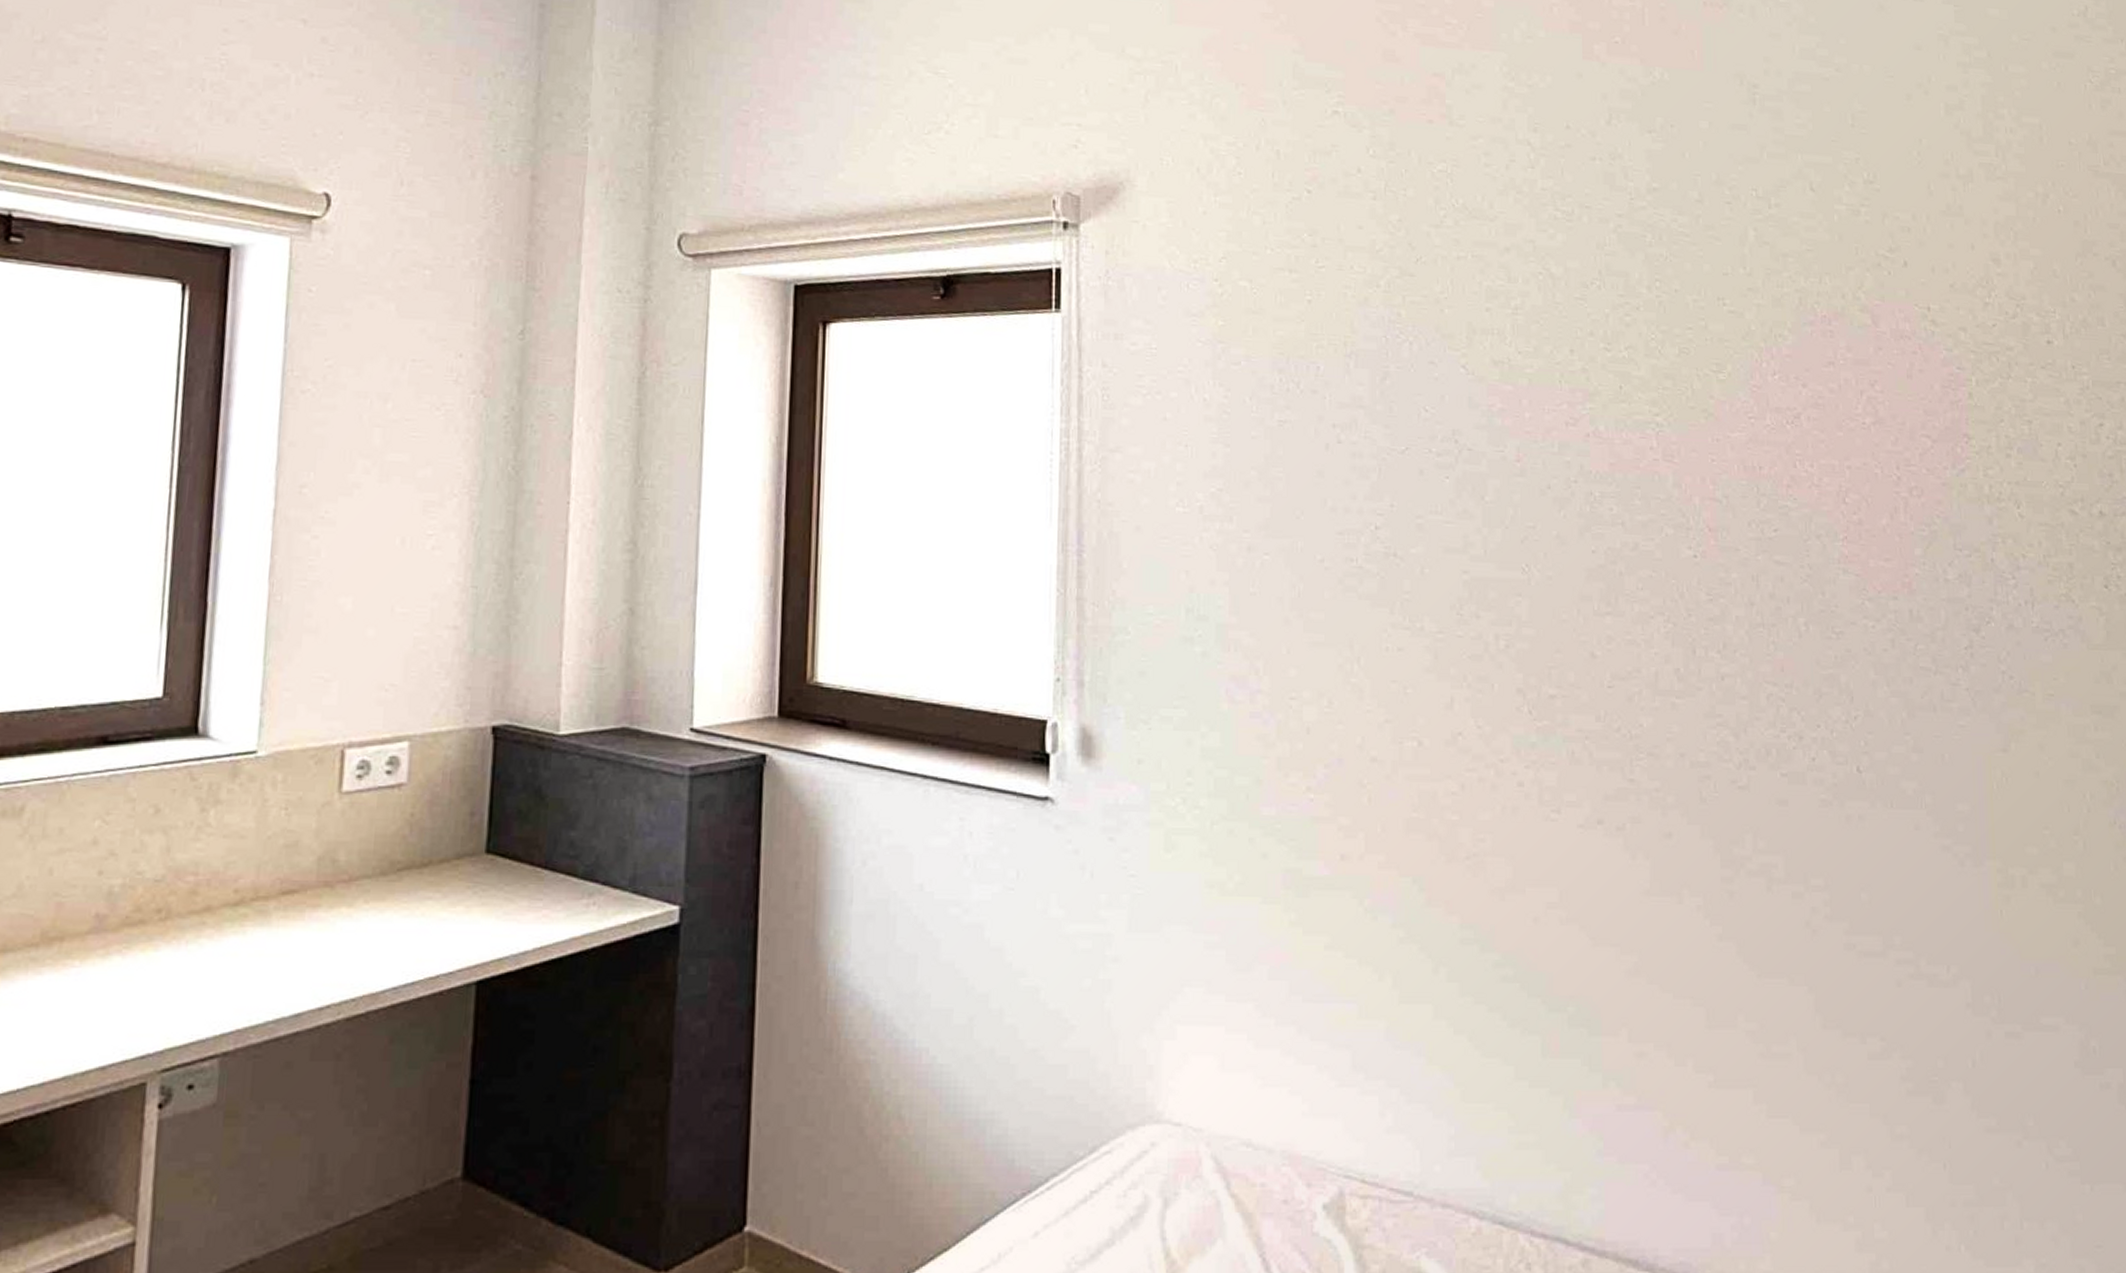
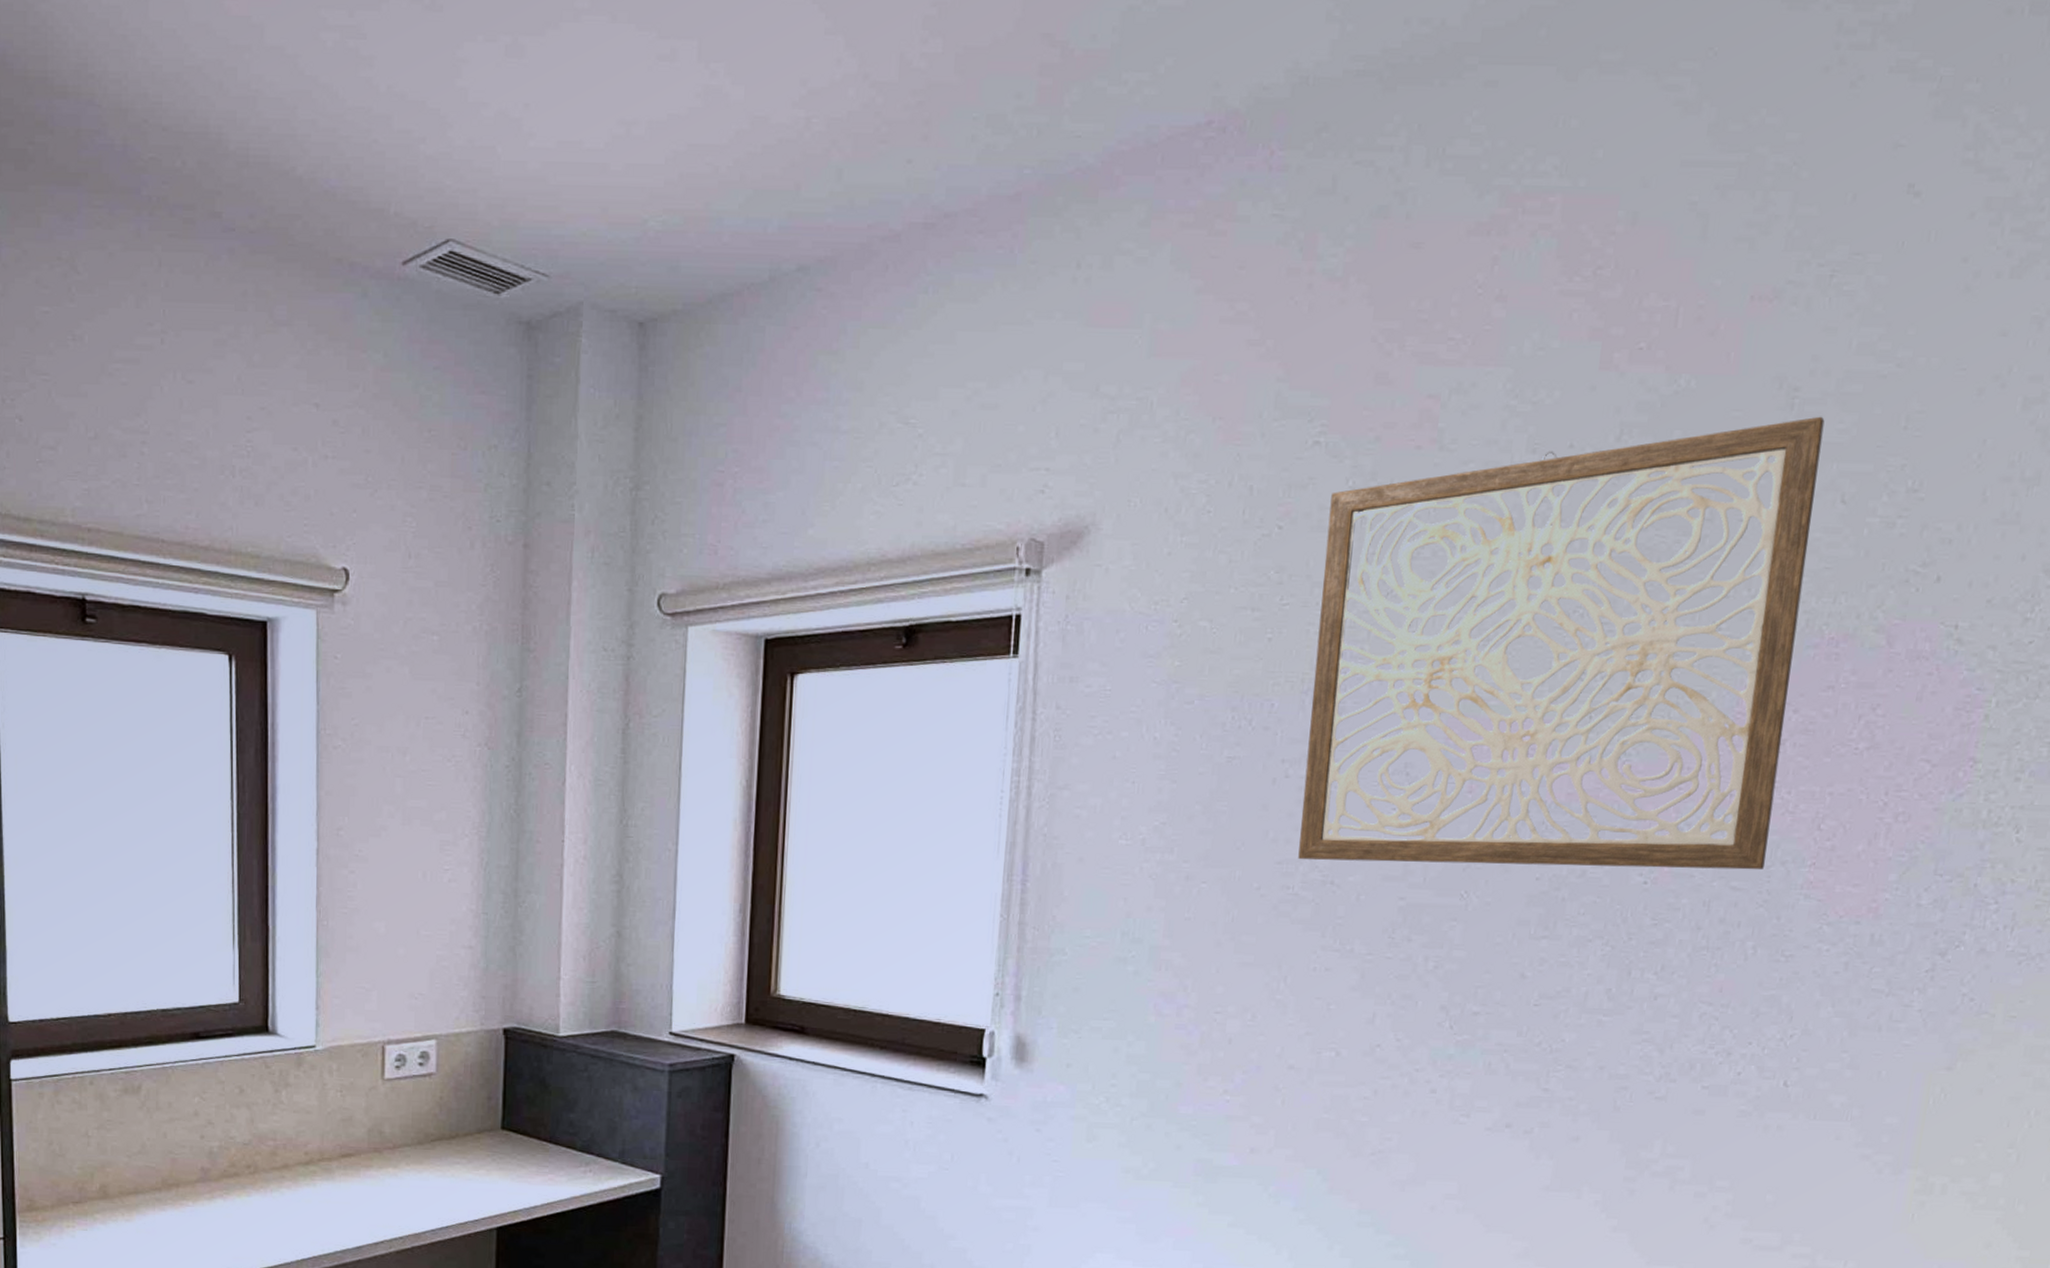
wall art: none [1354,111,1801,544] -> present [1298,416,1825,870]

